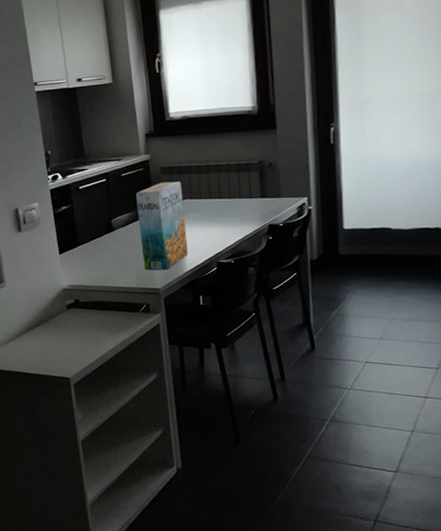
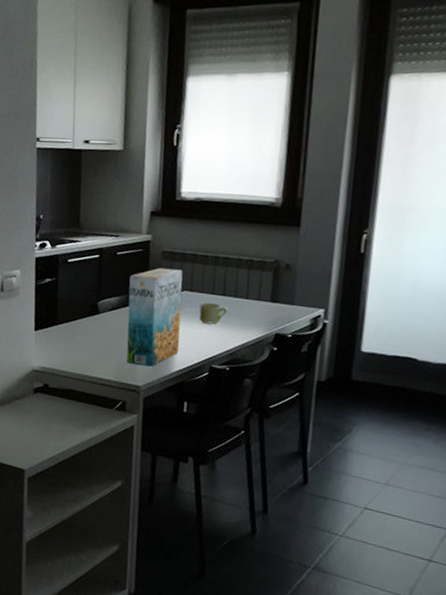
mug: none [200,206,226,225] -> present [199,302,228,324]

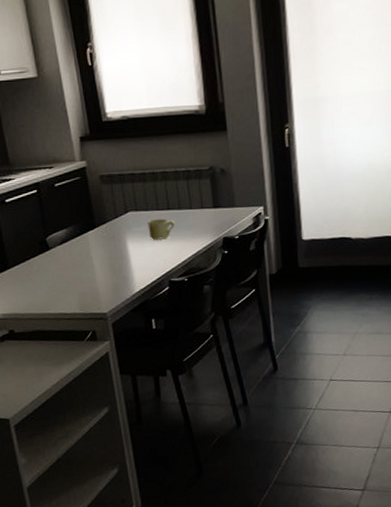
cereal box: present [126,267,183,367] -> none [73,191,137,294]

